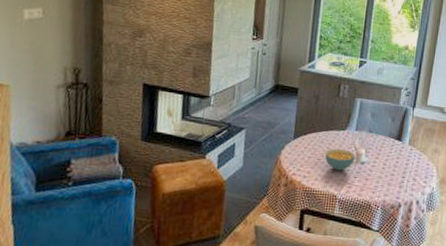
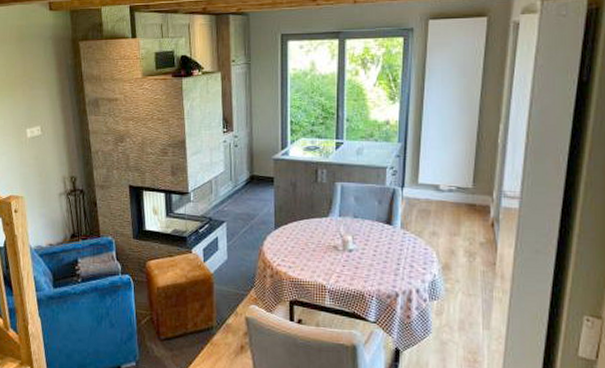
cereal bowl: present [325,148,356,171] -> none [308,237,342,260]

